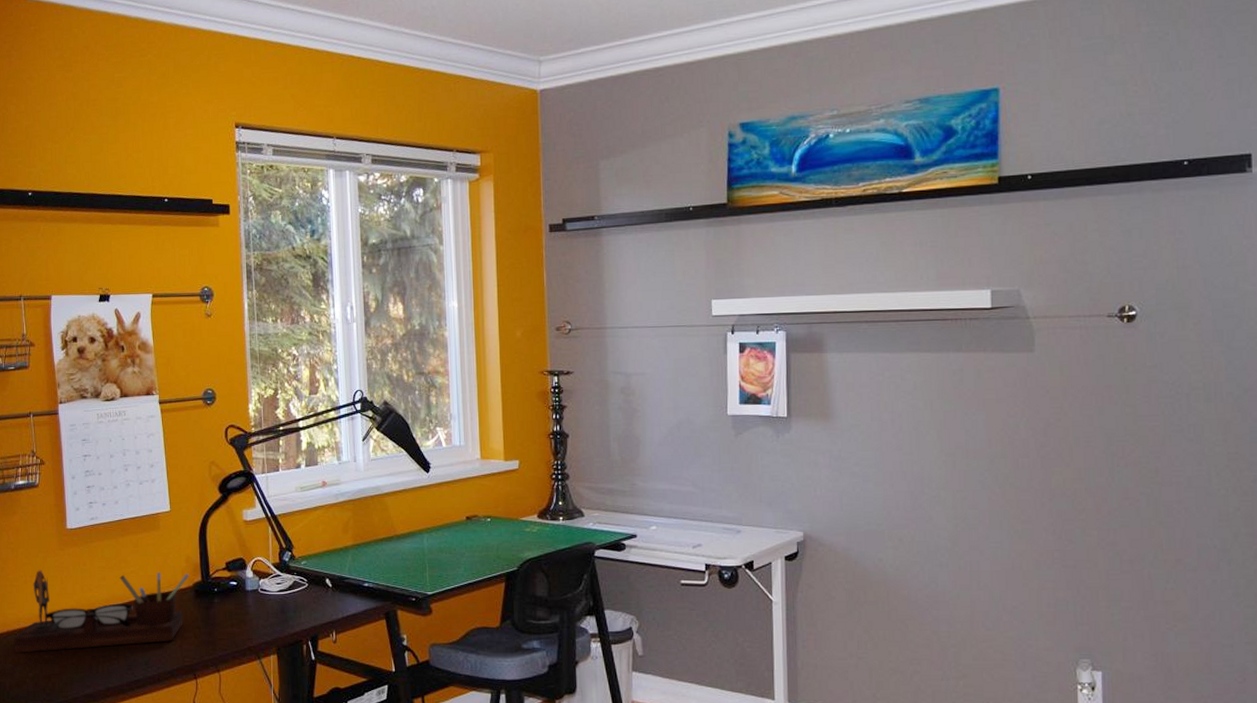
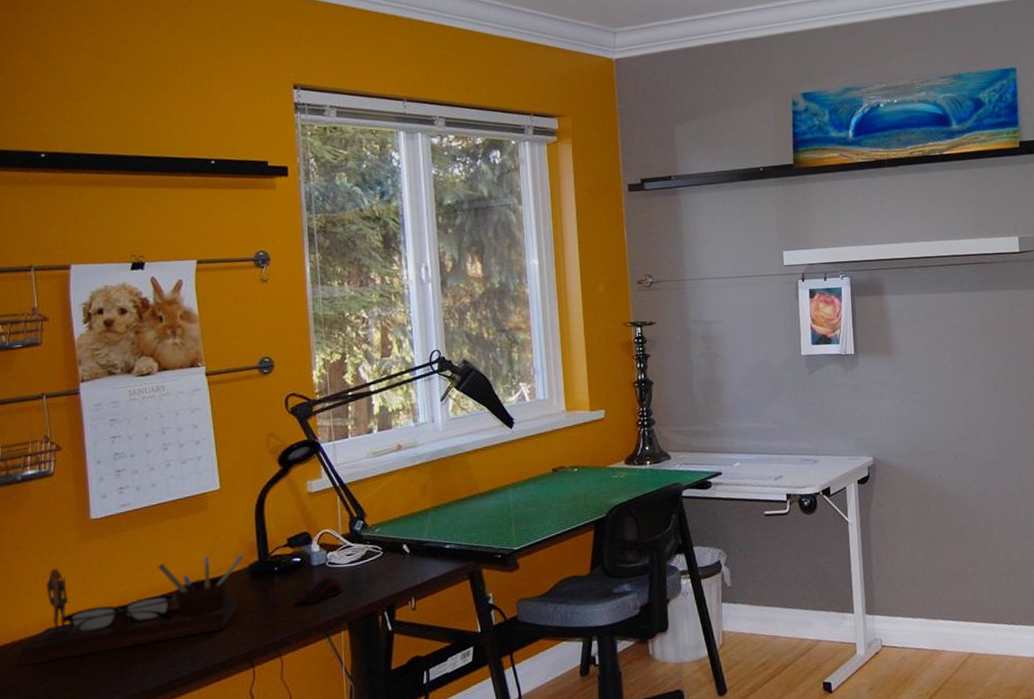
computer mouse: none [230,603,273,626] -> present [294,577,343,605]

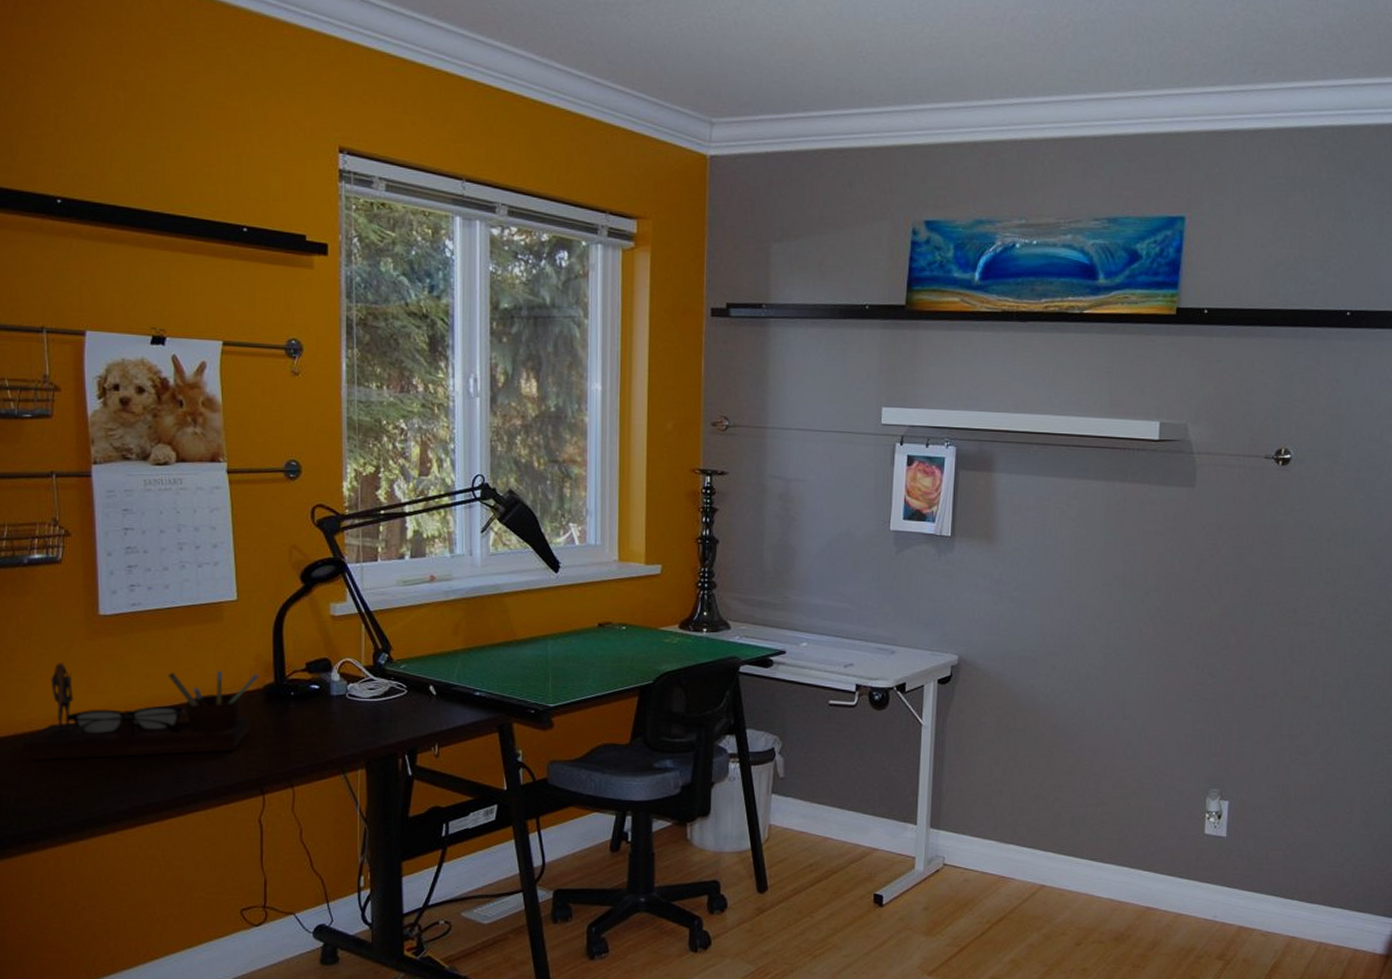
computer mouse: present [294,577,343,605] -> none [310,710,363,736]

